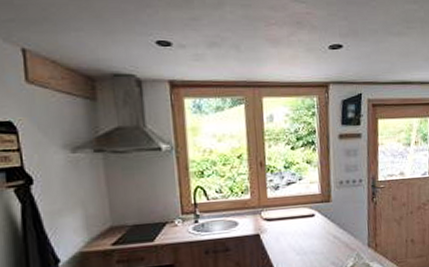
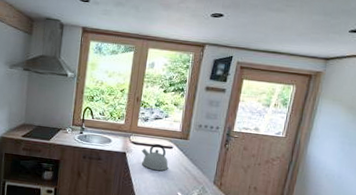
kettle: none [278,213,315,248] -> present [141,143,169,171]

